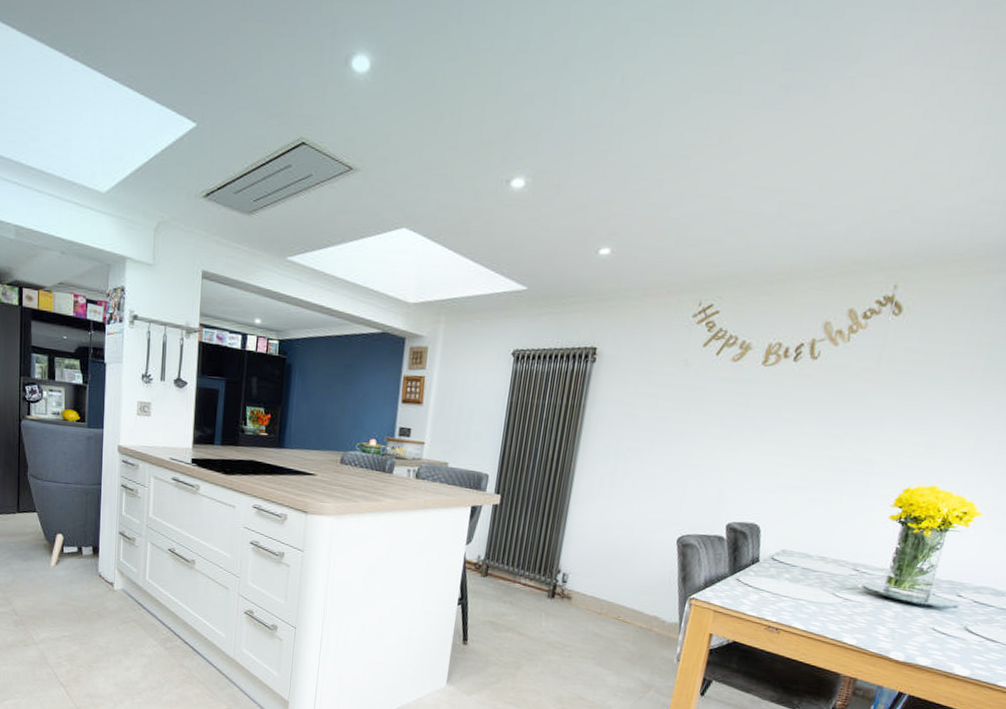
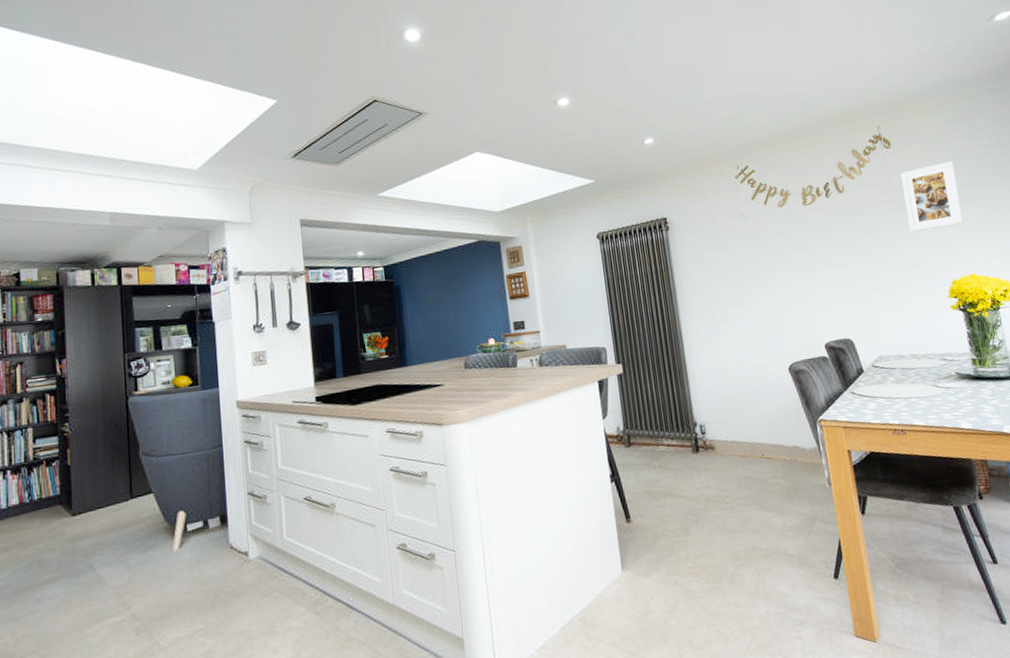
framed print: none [879,346,973,426] -> present [900,160,964,232]

